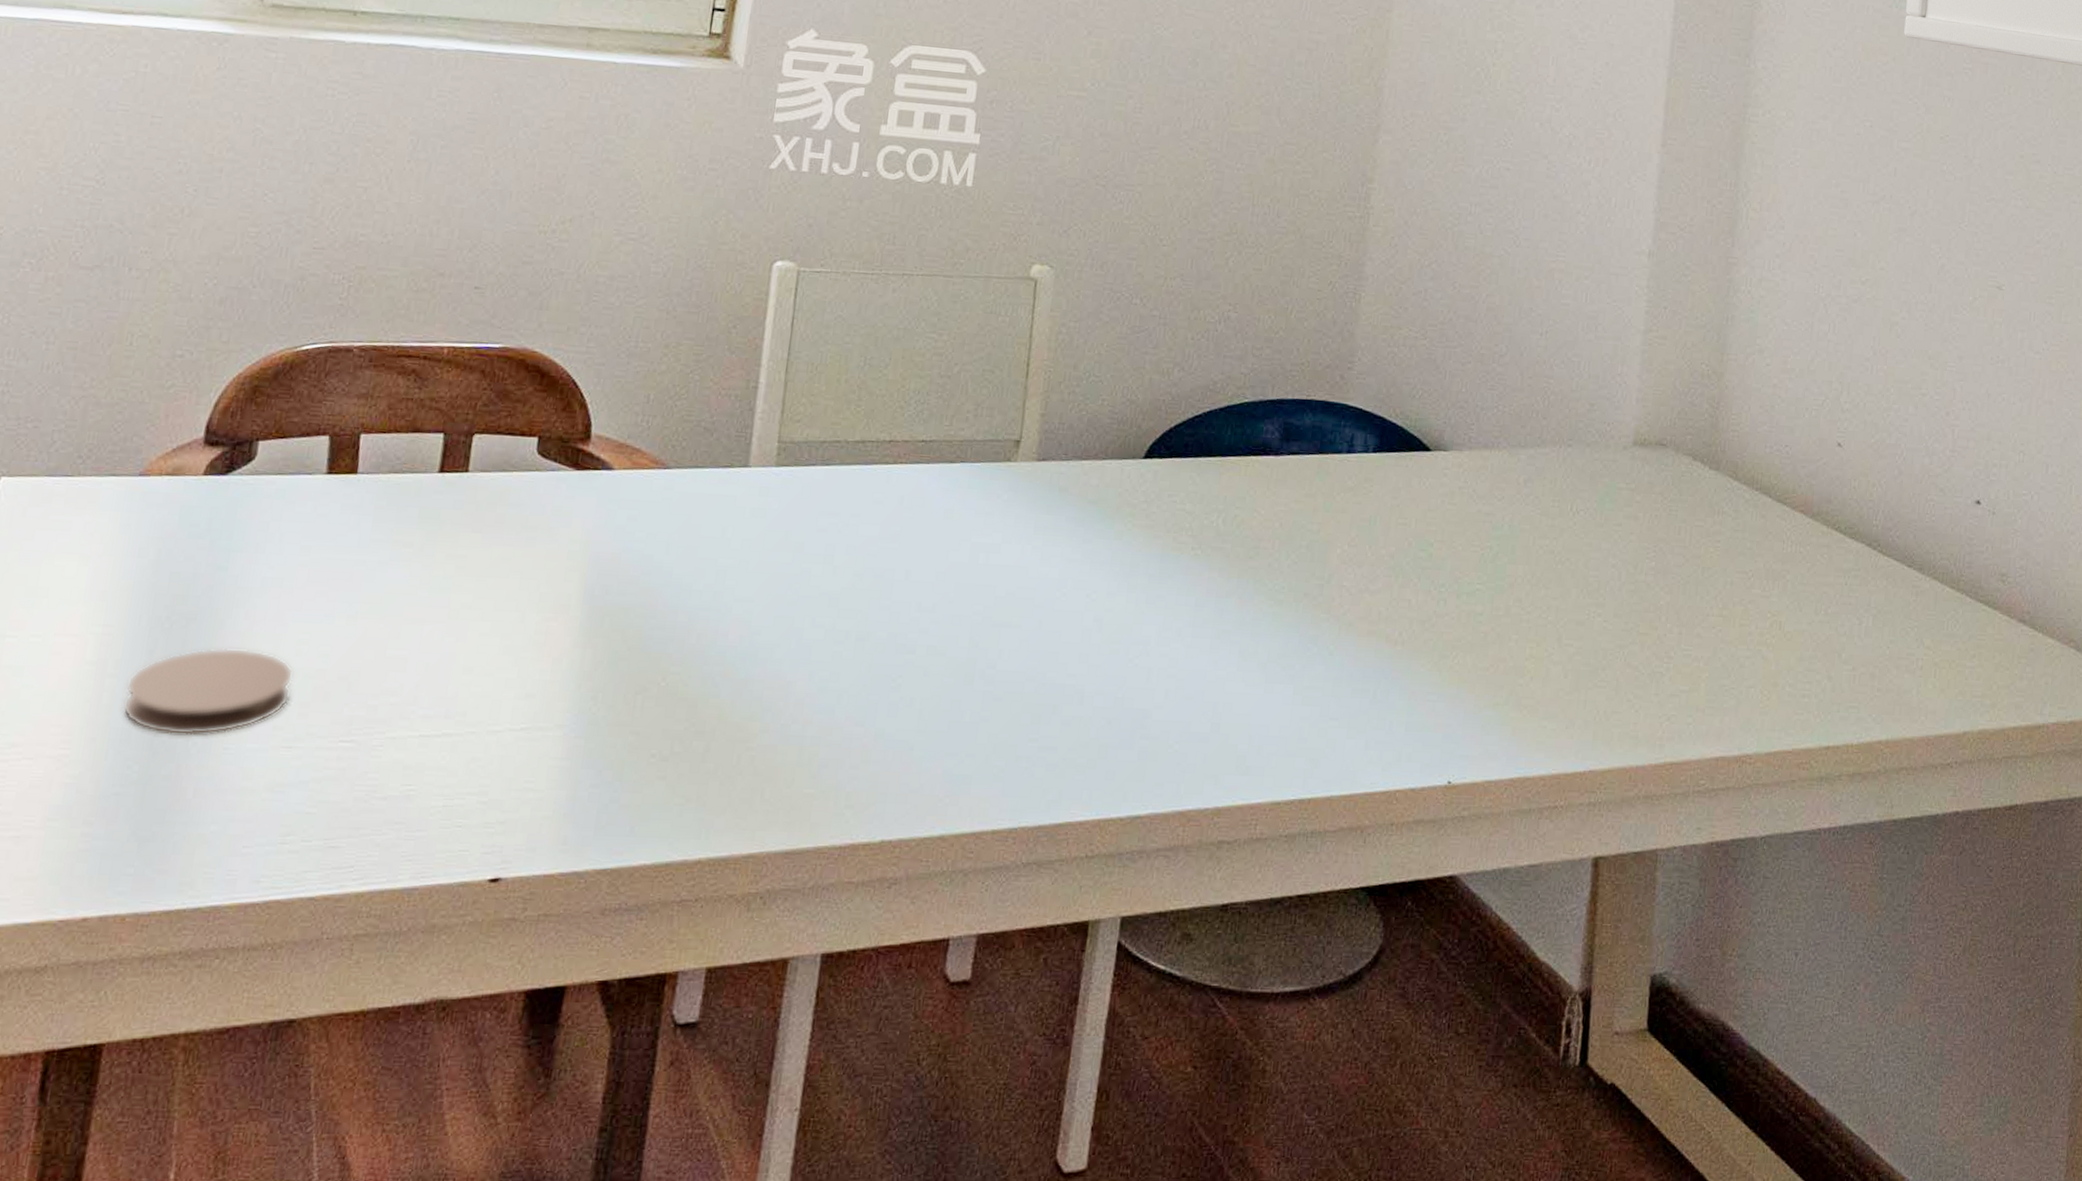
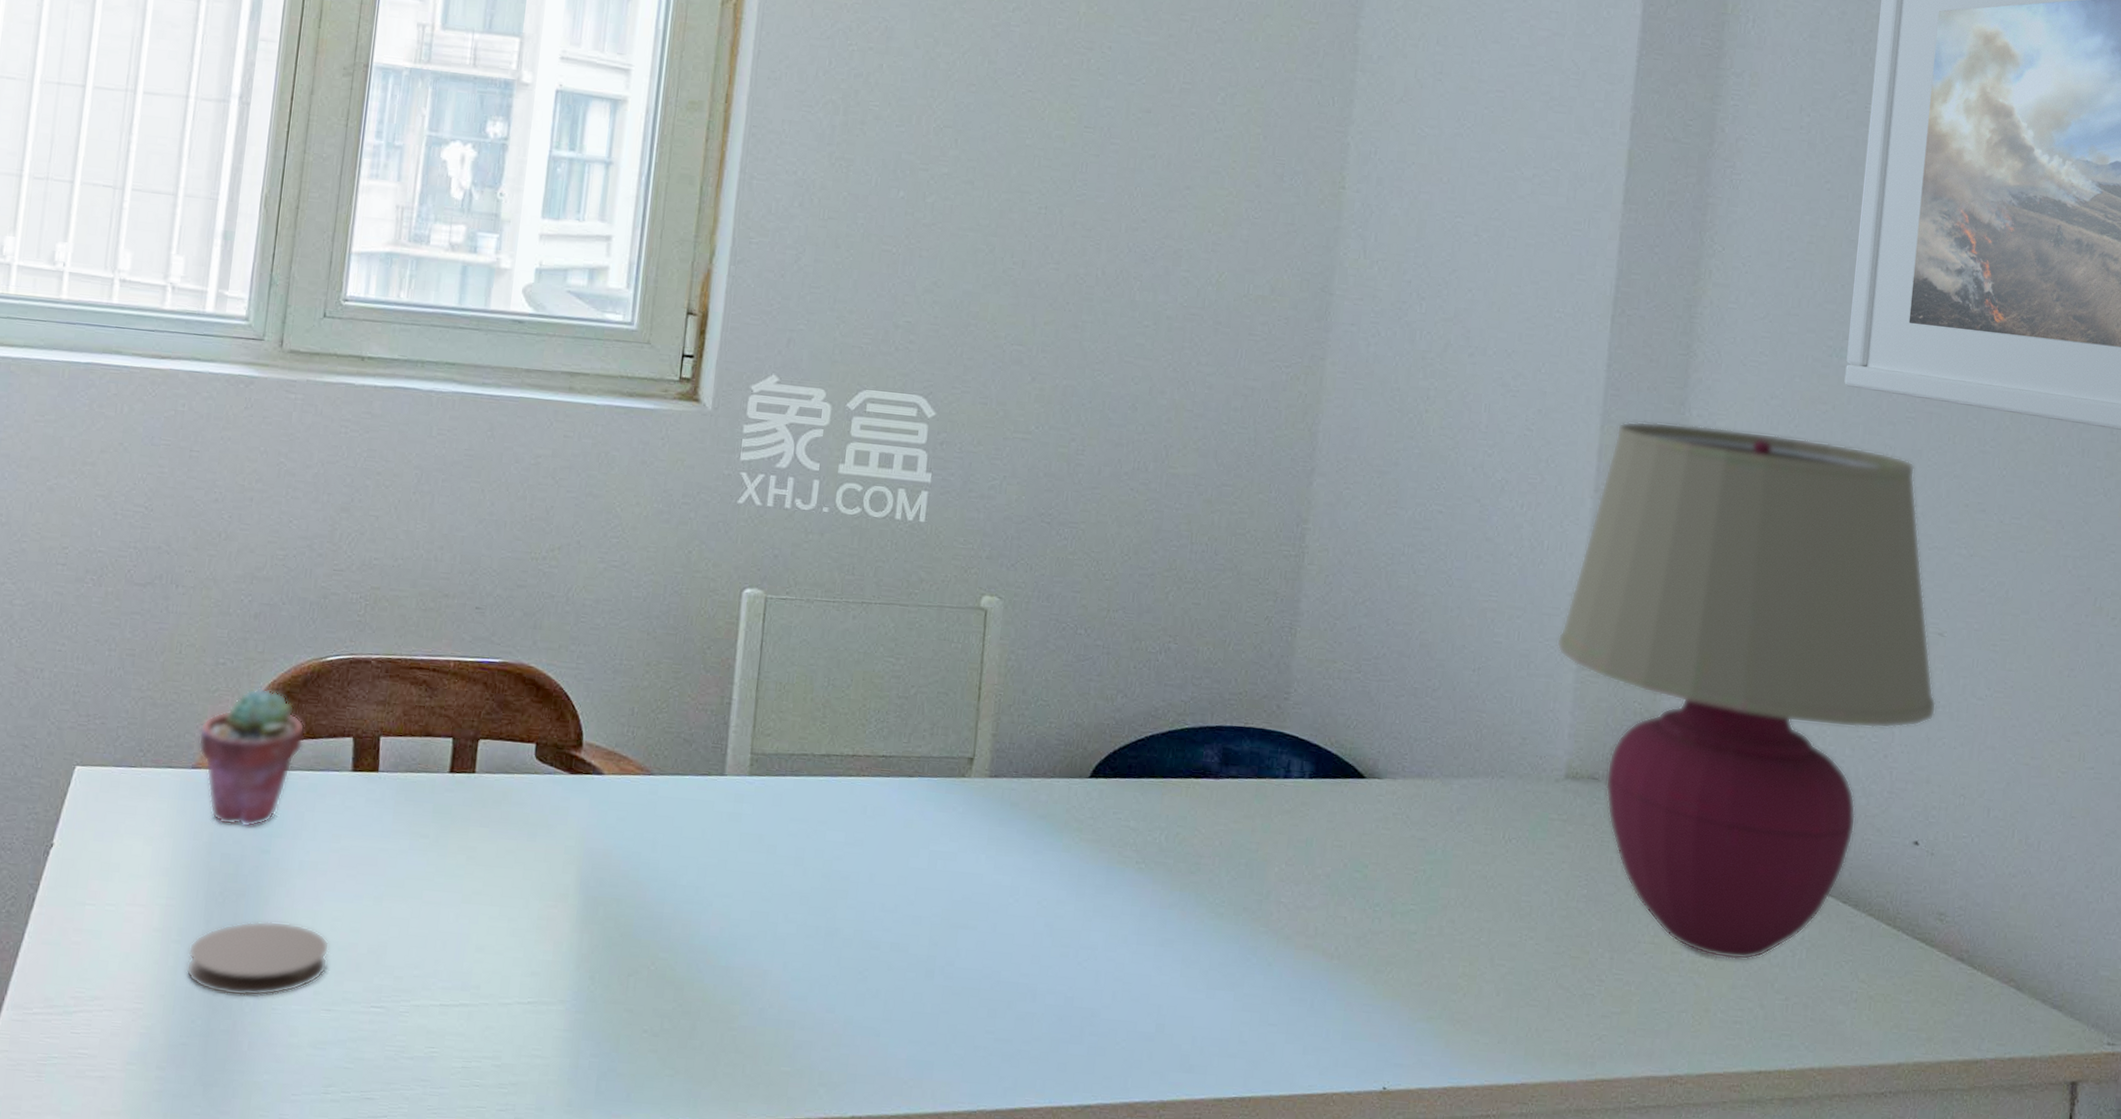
potted succulent: none [148,381,274,542] -> present [198,687,305,828]
table lamp: none [1625,74,1996,630] -> present [1557,421,1937,960]

